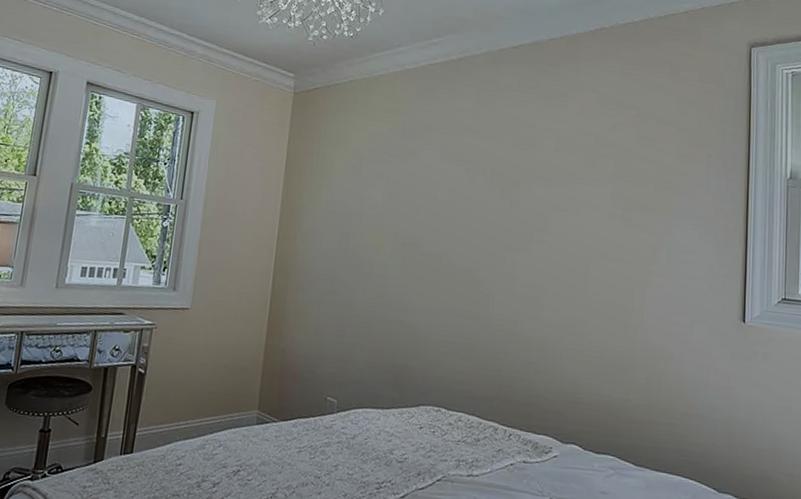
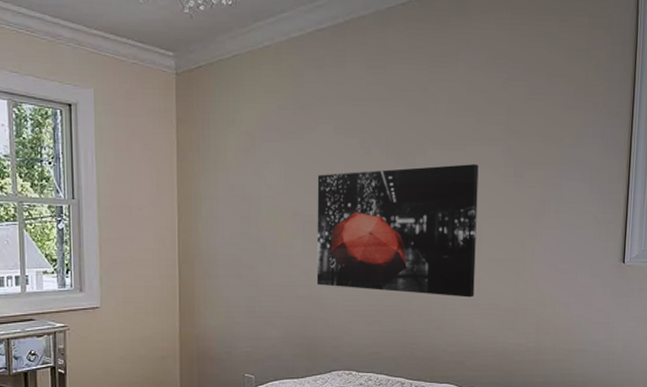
wall art: none [410,198,586,342] -> present [316,164,479,298]

